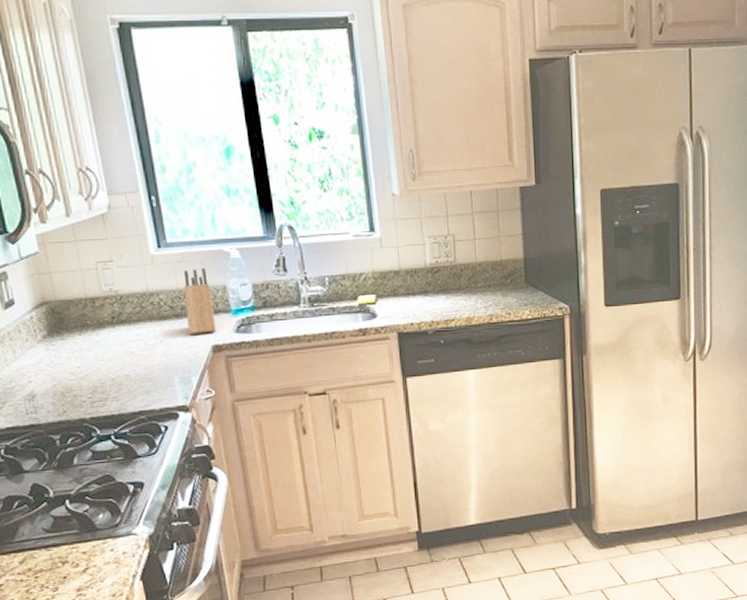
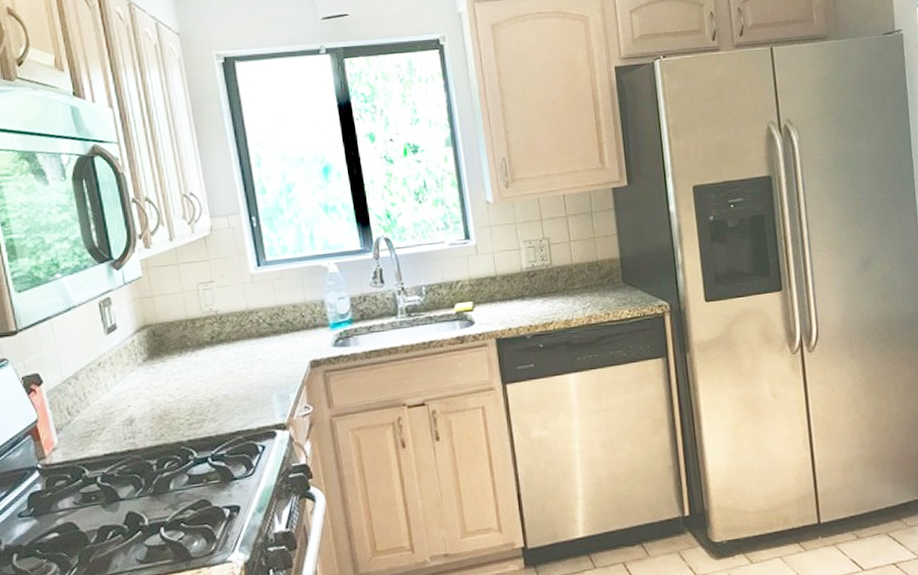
knife block: present [183,267,215,334] -> none [282,283,313,351]

